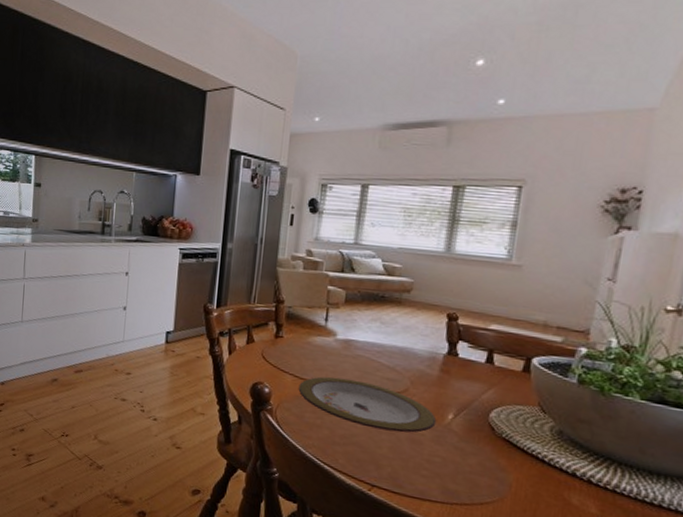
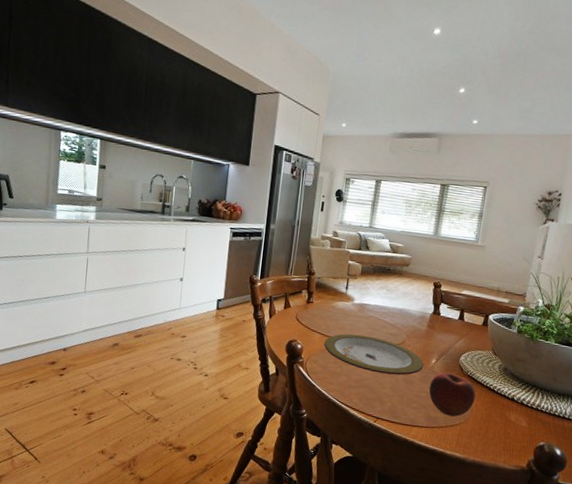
apple: none [444,432,515,493] -> present [429,372,476,417]

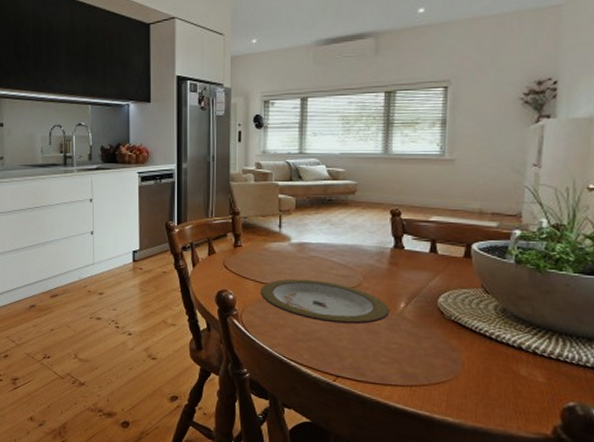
apple: present [429,372,476,417] -> none [400,318,465,372]

